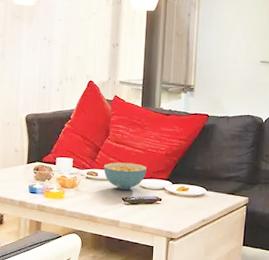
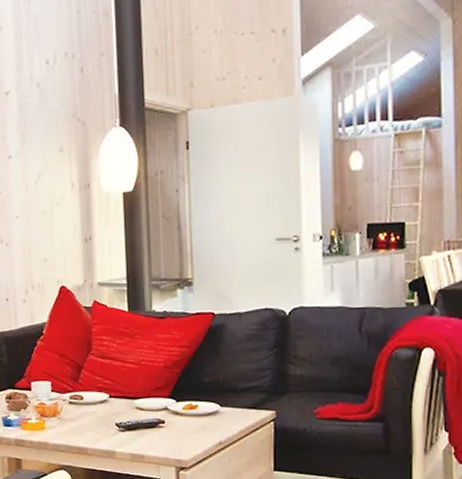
cereal bowl: present [103,162,147,190] -> none [89,380,142,414]

